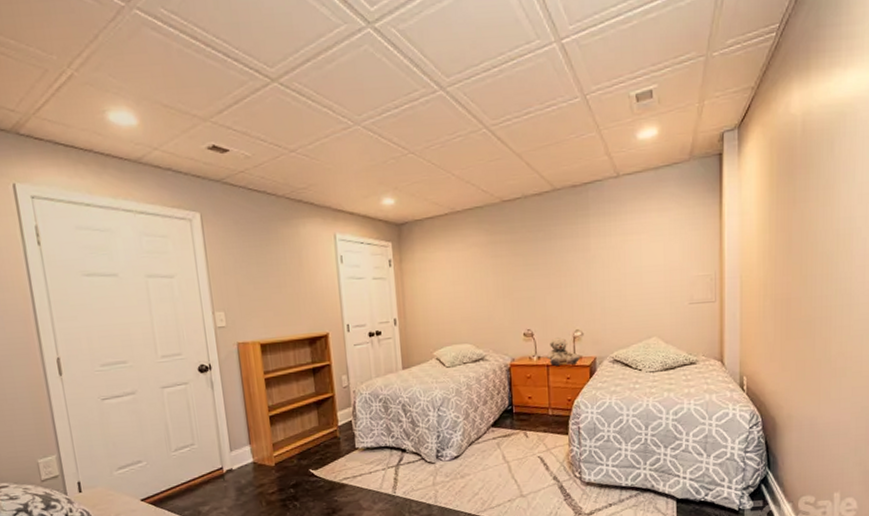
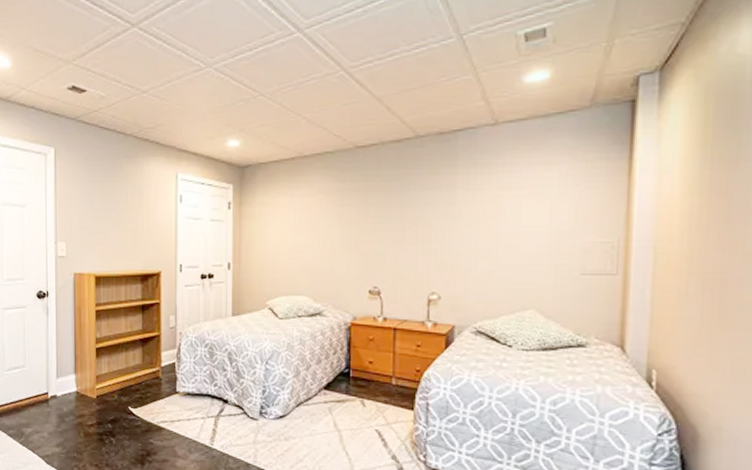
teddy bear: present [546,337,581,366] -> none [394,299,436,331]

